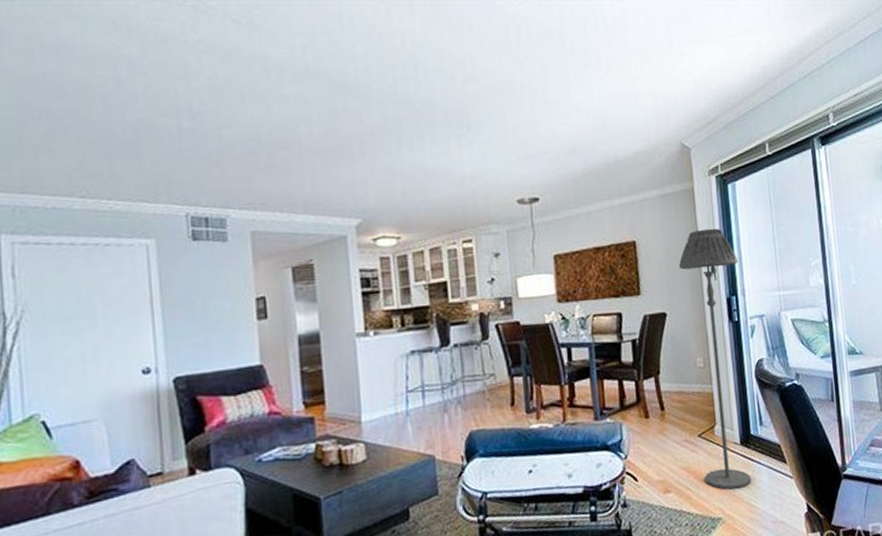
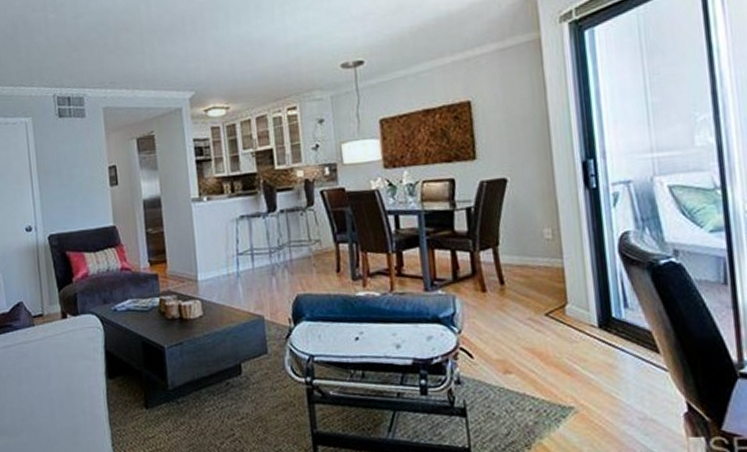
floor lamp: present [678,228,752,490] -> none [522,82,613,377]

